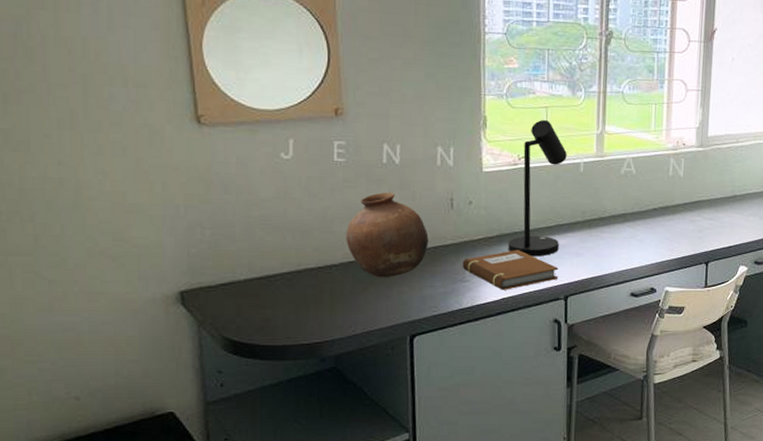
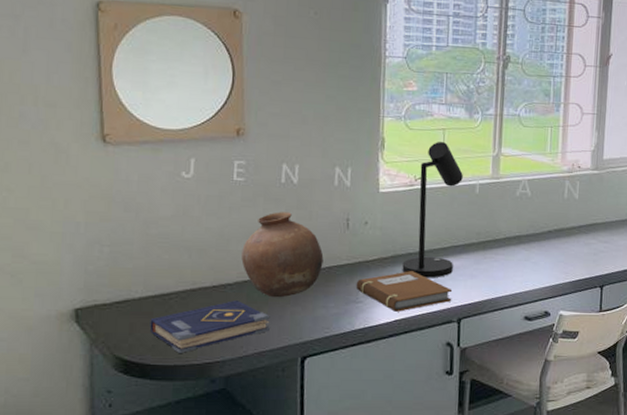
book: none [257,281,379,333] -> present [150,301,271,353]

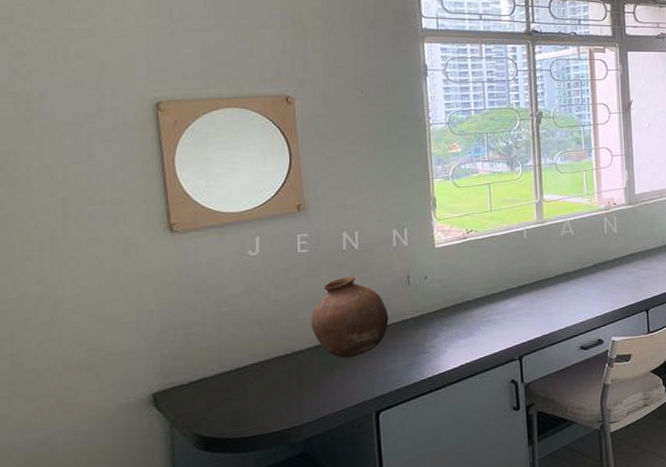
book: present [150,301,271,353] -> none [227,365,344,423]
notebook: present [356,271,453,312] -> none [421,317,512,357]
desk lamp: present [402,141,463,278] -> none [463,194,511,322]

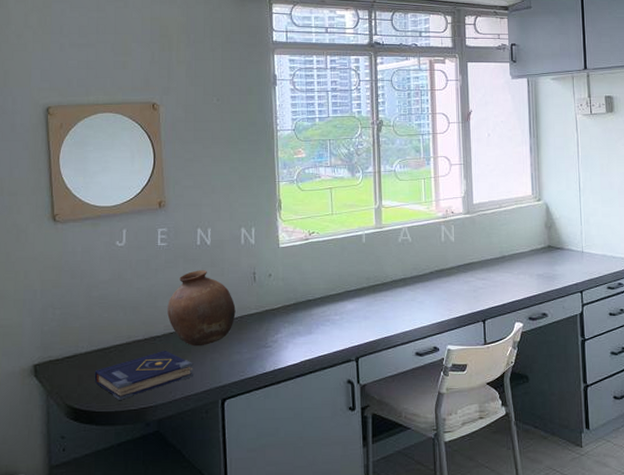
book: none [227,365,344,423] -> present [94,351,195,400]

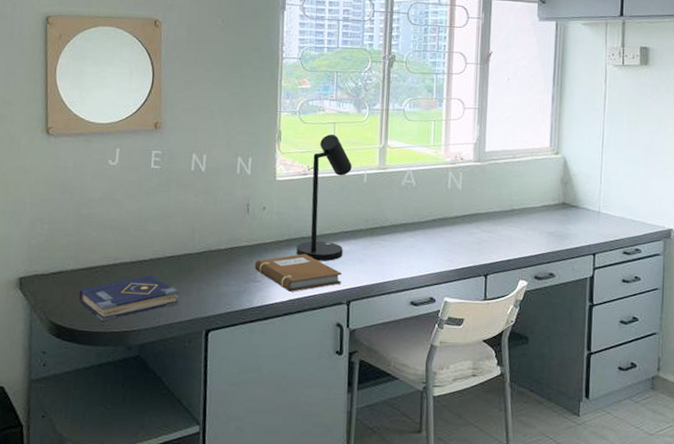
pottery: present [167,270,236,347] -> none [156,196,227,275]
notebook: none [264,316,349,354] -> present [254,254,342,292]
desk lamp: none [303,198,350,322] -> present [296,134,352,262]

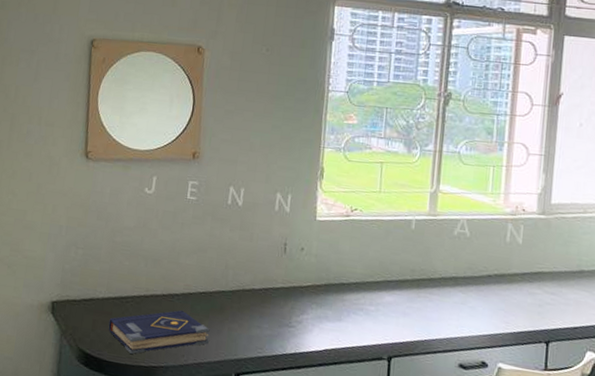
notebook: present [254,254,342,292] -> none [289,301,384,342]
desk lamp: present [296,134,352,262] -> none [334,174,399,312]

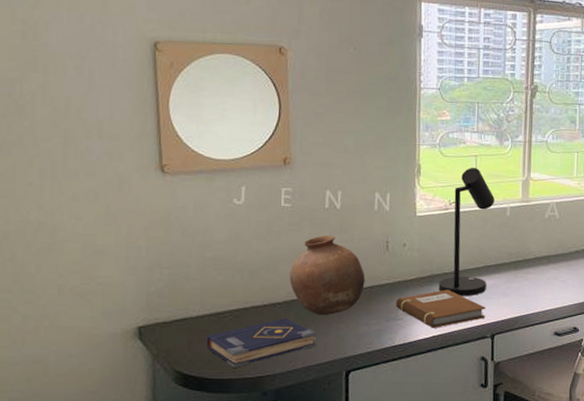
pottery: none [188,231,261,313] -> present [289,235,365,316]
notebook: none [289,301,384,342] -> present [395,290,486,328]
desk lamp: none [334,174,399,312] -> present [438,167,495,296]

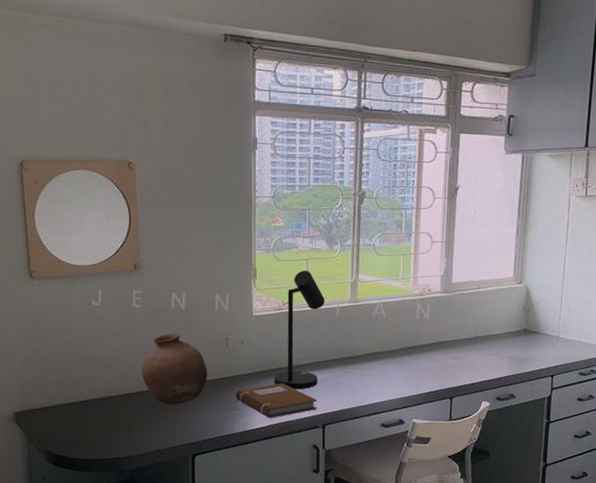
book: present [206,318,317,367] -> none [72,407,167,449]

